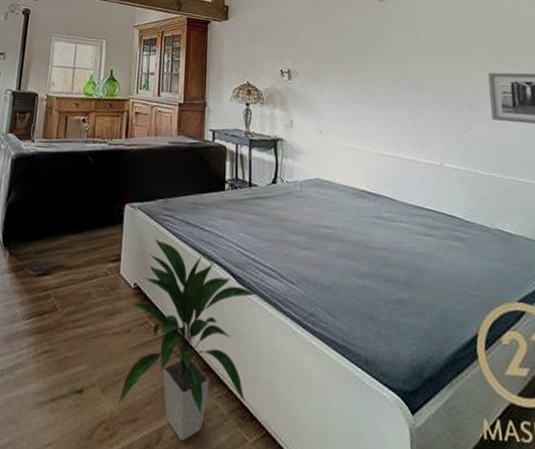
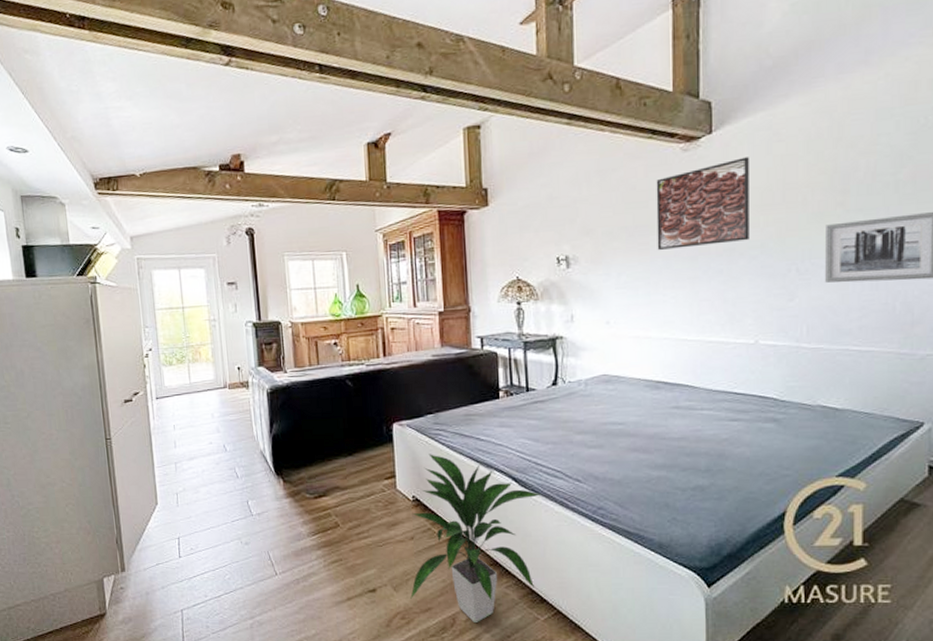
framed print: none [359,12,432,77] -> present [656,157,749,250]

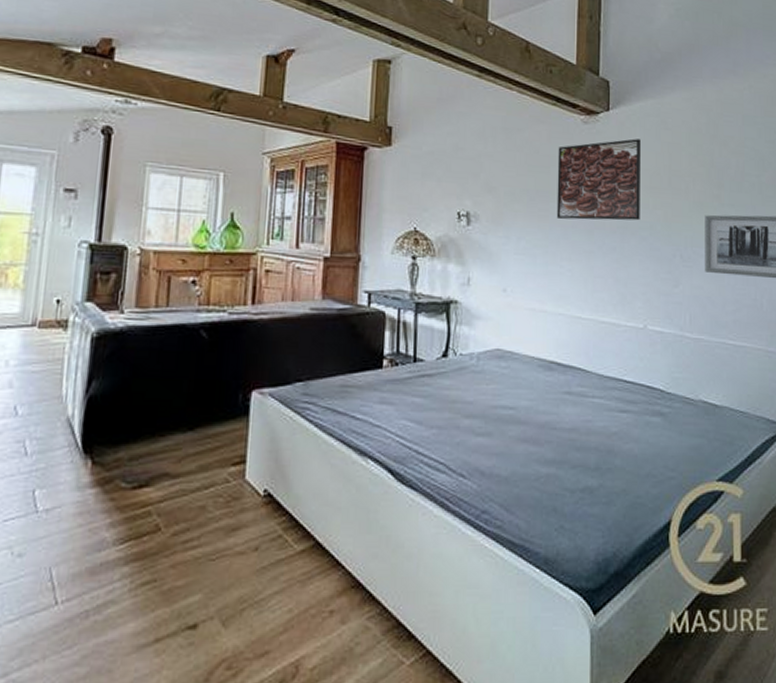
indoor plant: present [410,454,543,622] -> none [243,433,421,671]

